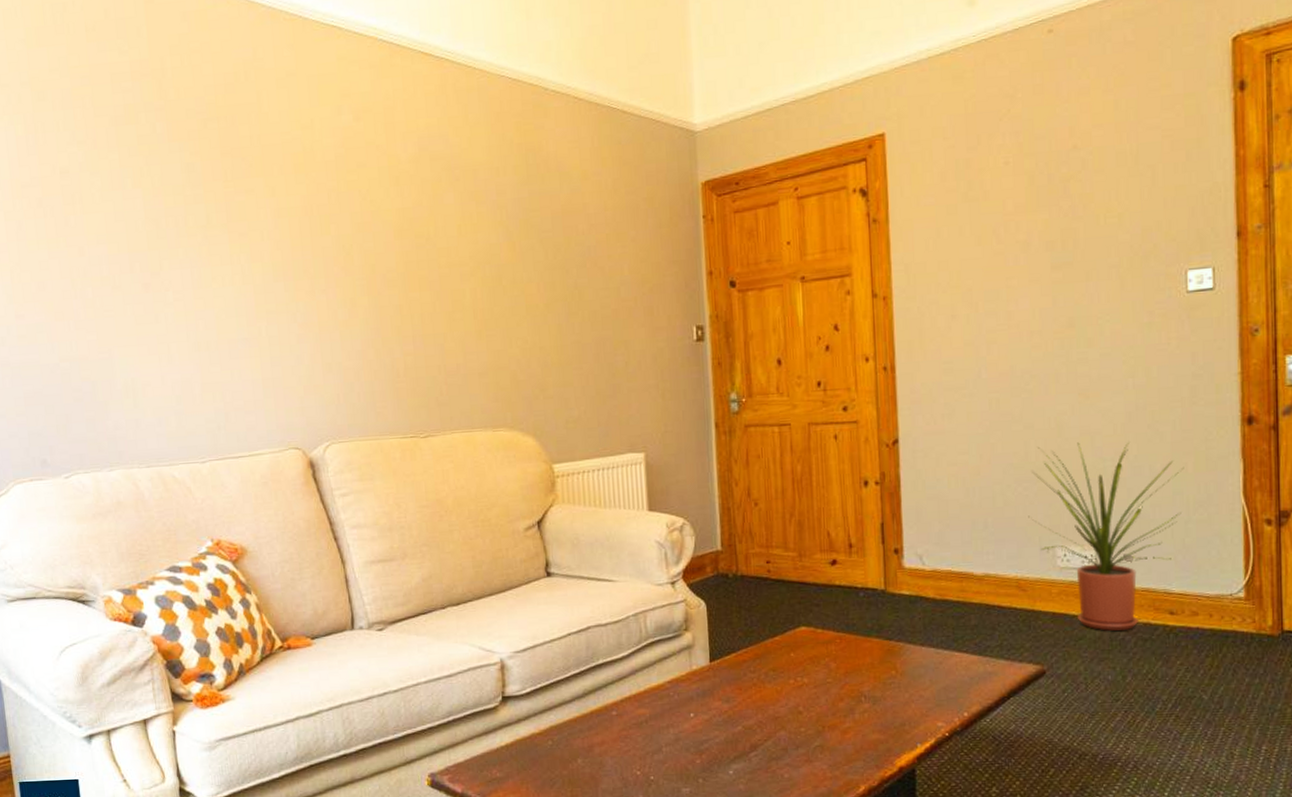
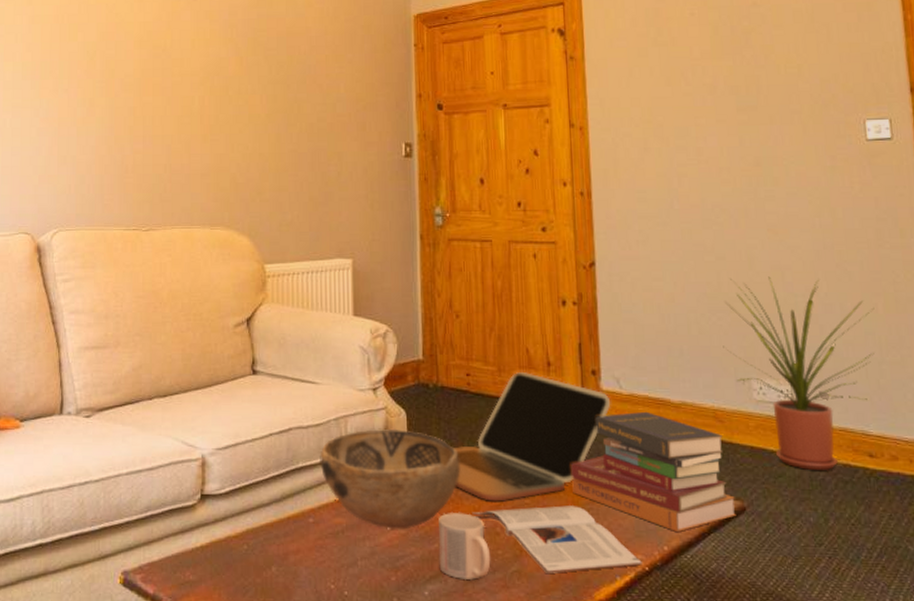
decorative bowl: none [620,620,762,716] -> present [320,428,460,530]
mug: none [741,695,794,758] -> present [438,512,491,581]
laptop: none [755,556,914,683] -> present [453,372,611,502]
magazine: none [774,681,943,747] -> present [472,505,642,575]
books: none [873,585,1036,698] -> present [571,411,736,532]

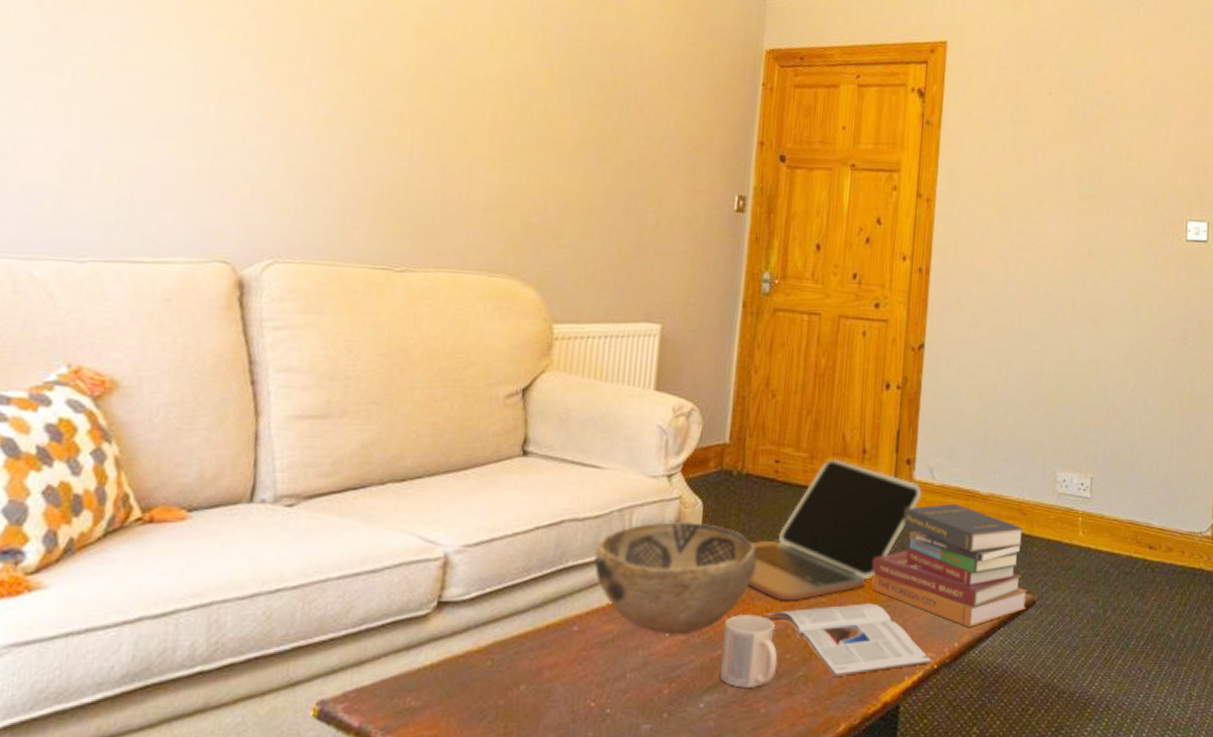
house plant: present [725,276,875,471] -> none [1039,369,1172,563]

